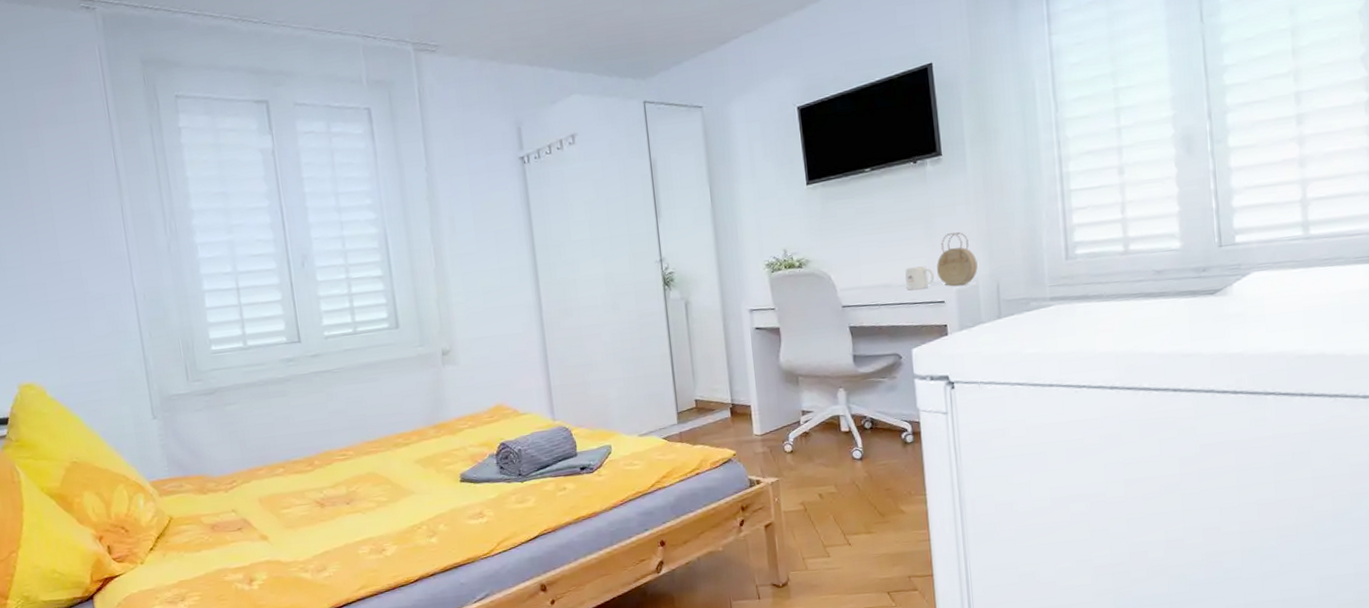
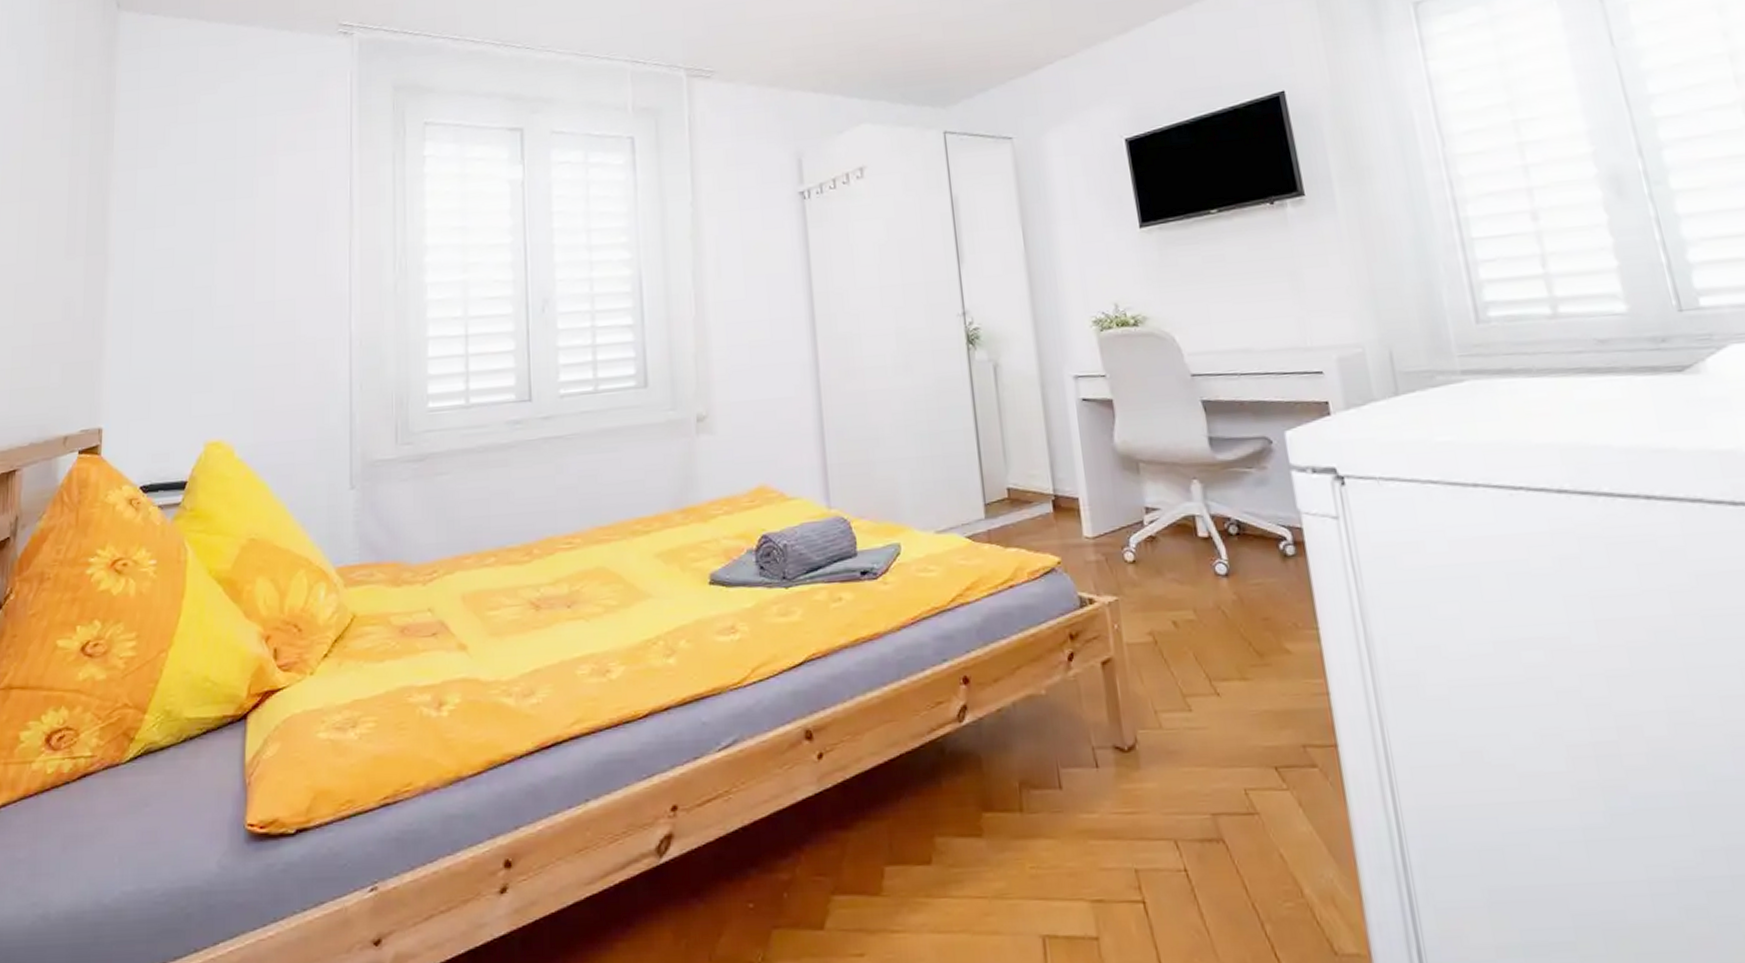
mug: present [905,266,934,292] -> none [1268,327,1307,359]
handbag: present [937,232,978,287] -> none [1309,287,1363,354]

